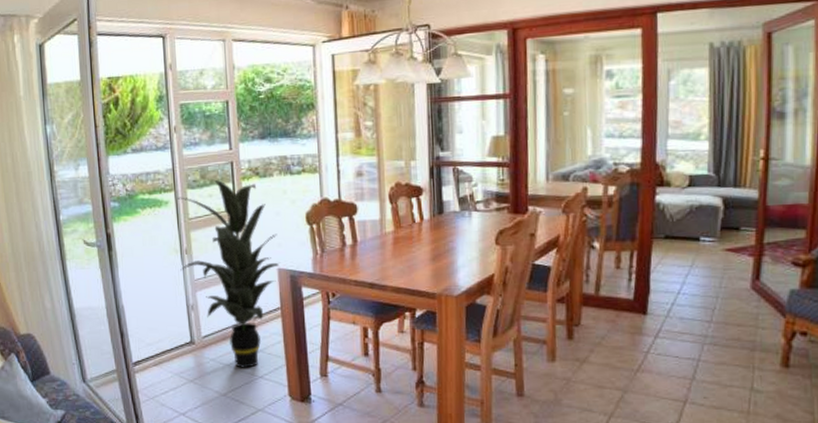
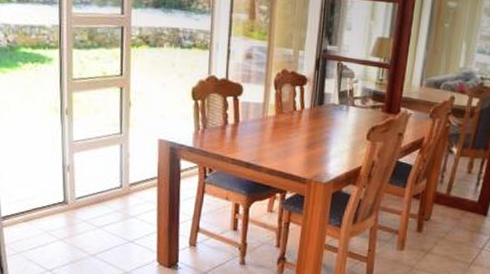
indoor plant: present [177,179,279,368] -> none [59,42,162,232]

